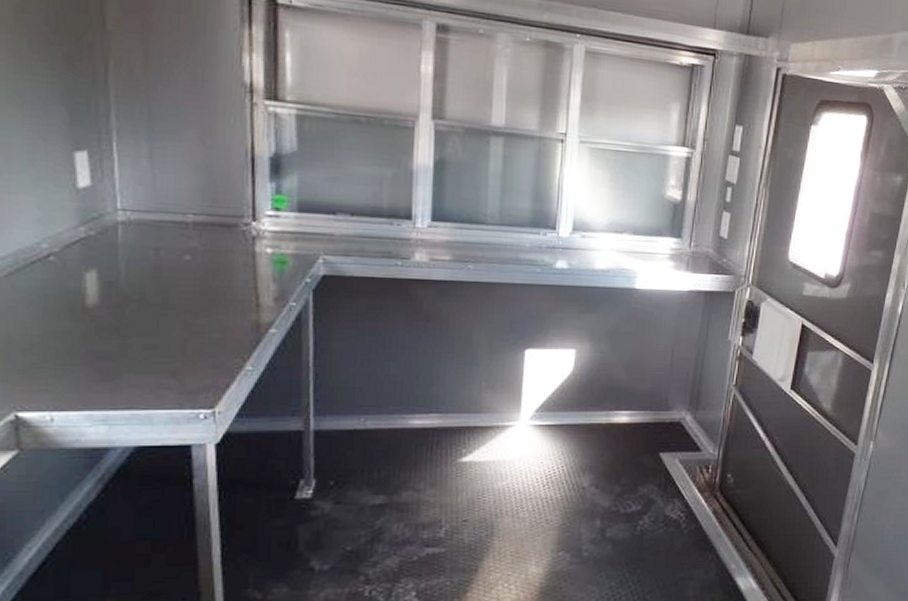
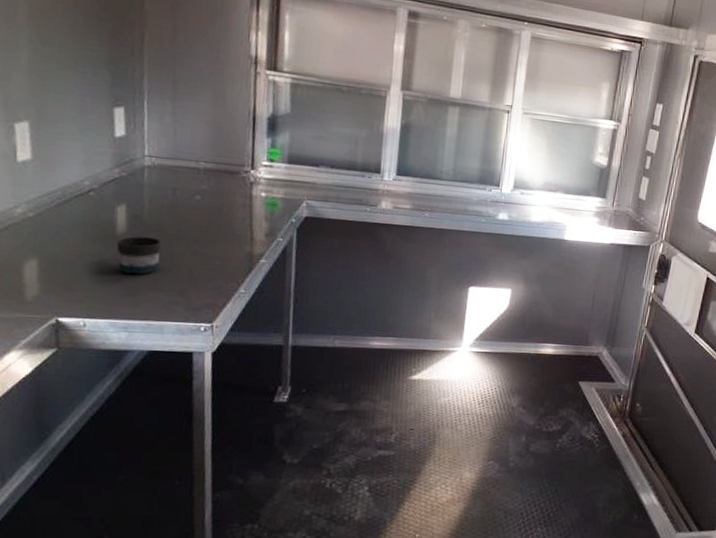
mug: none [87,307,145,355] -> present [116,236,162,275]

